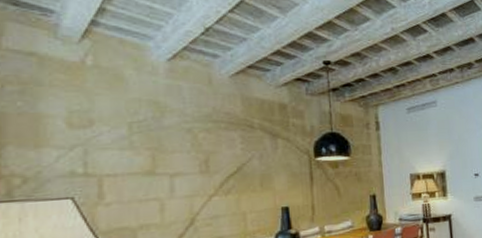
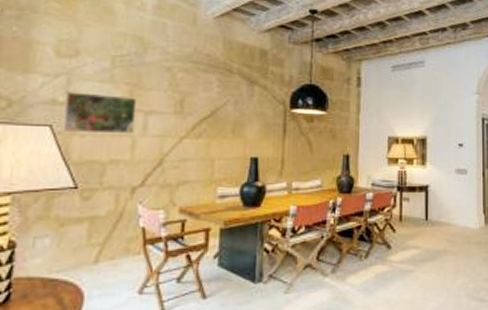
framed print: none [83,161,162,203] -> present [63,92,137,133]

